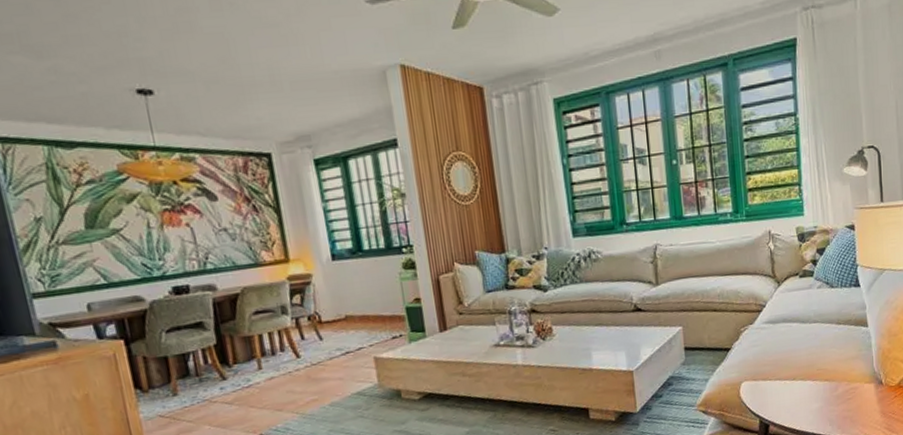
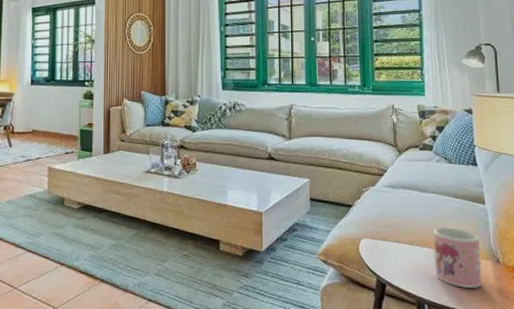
mug: none [816,355,865,415] -> present [433,226,482,289]

